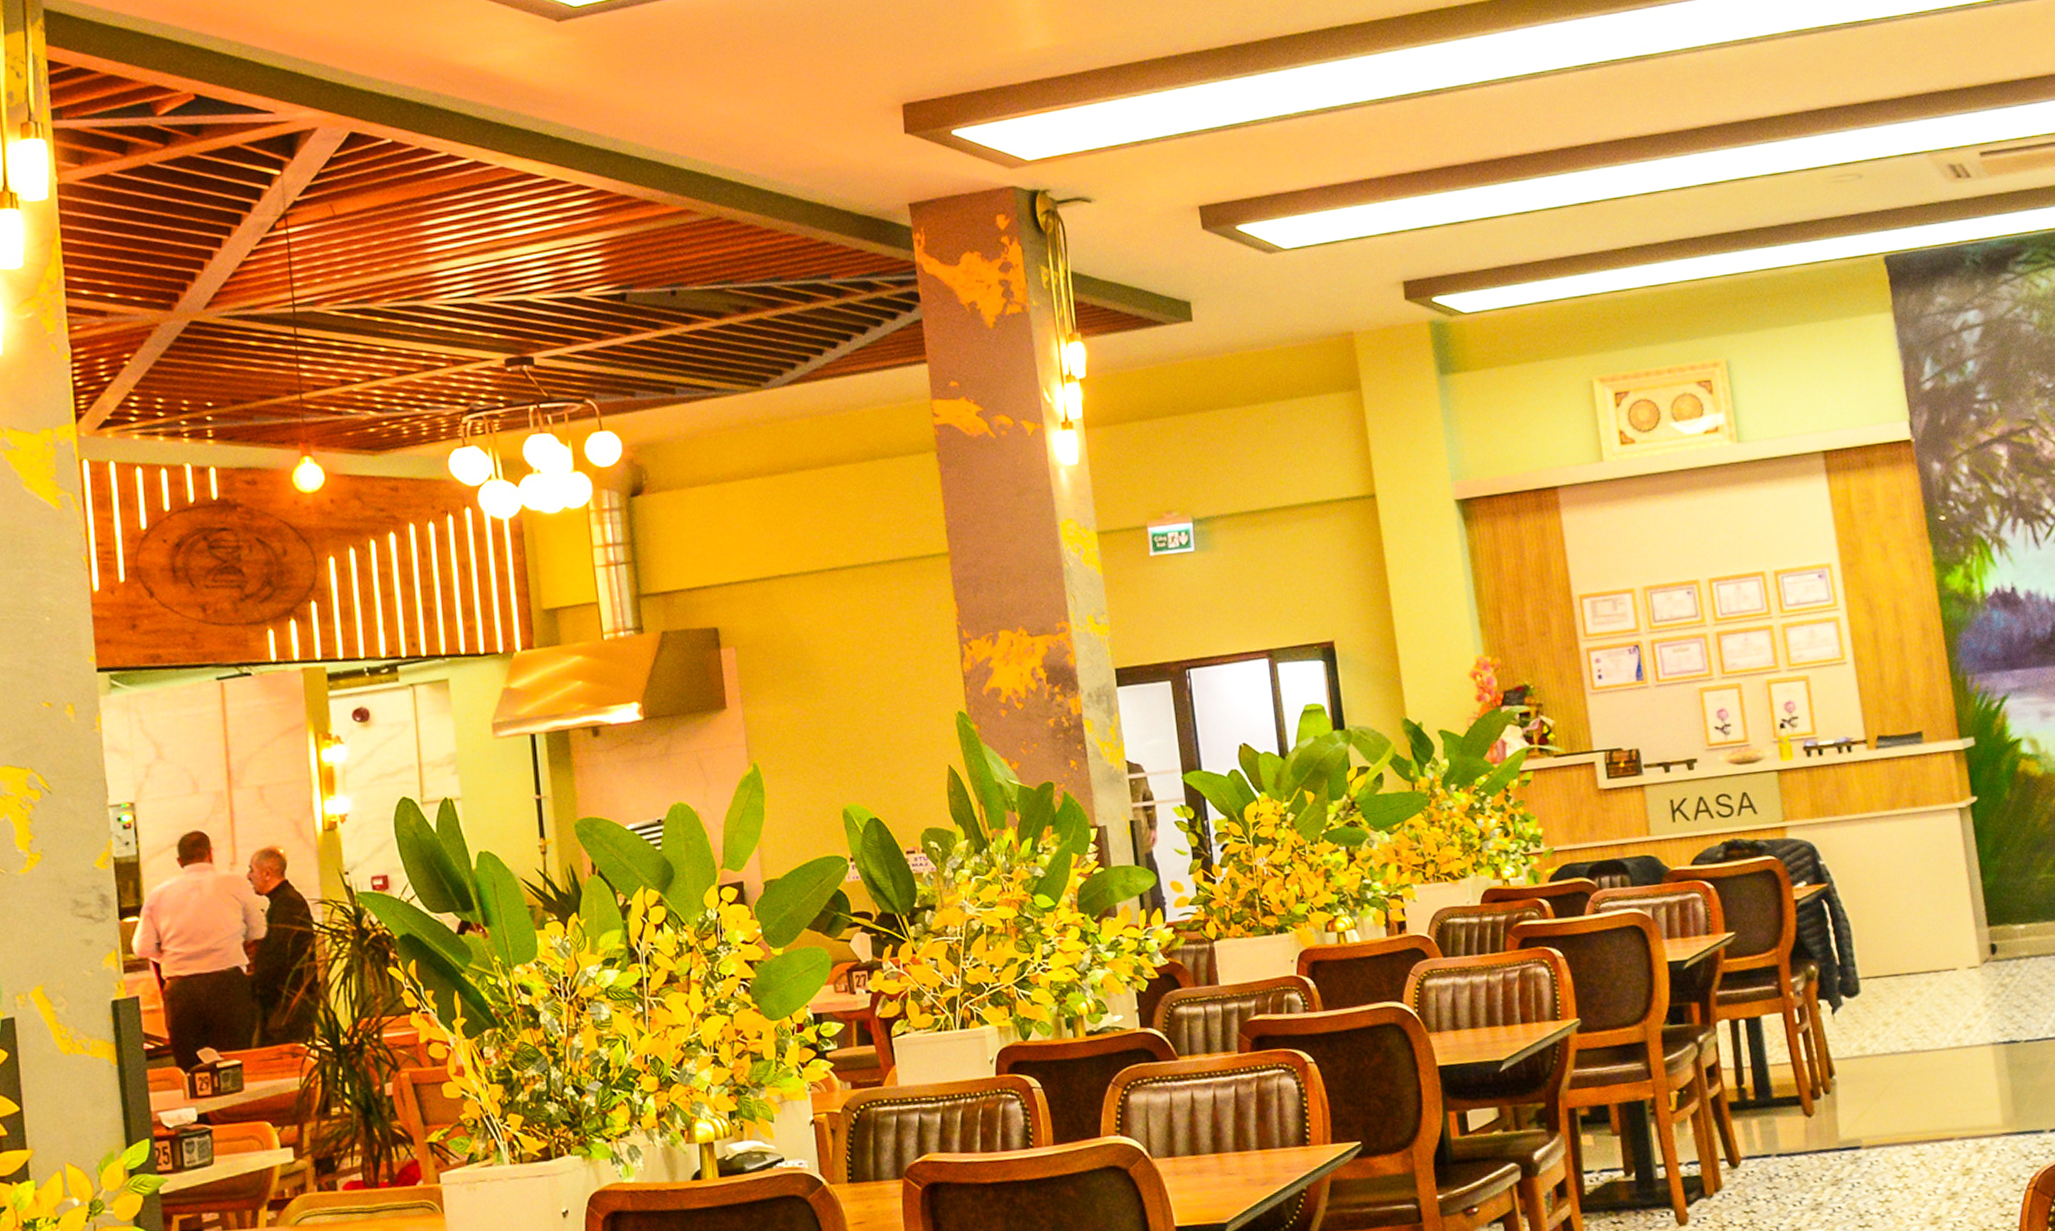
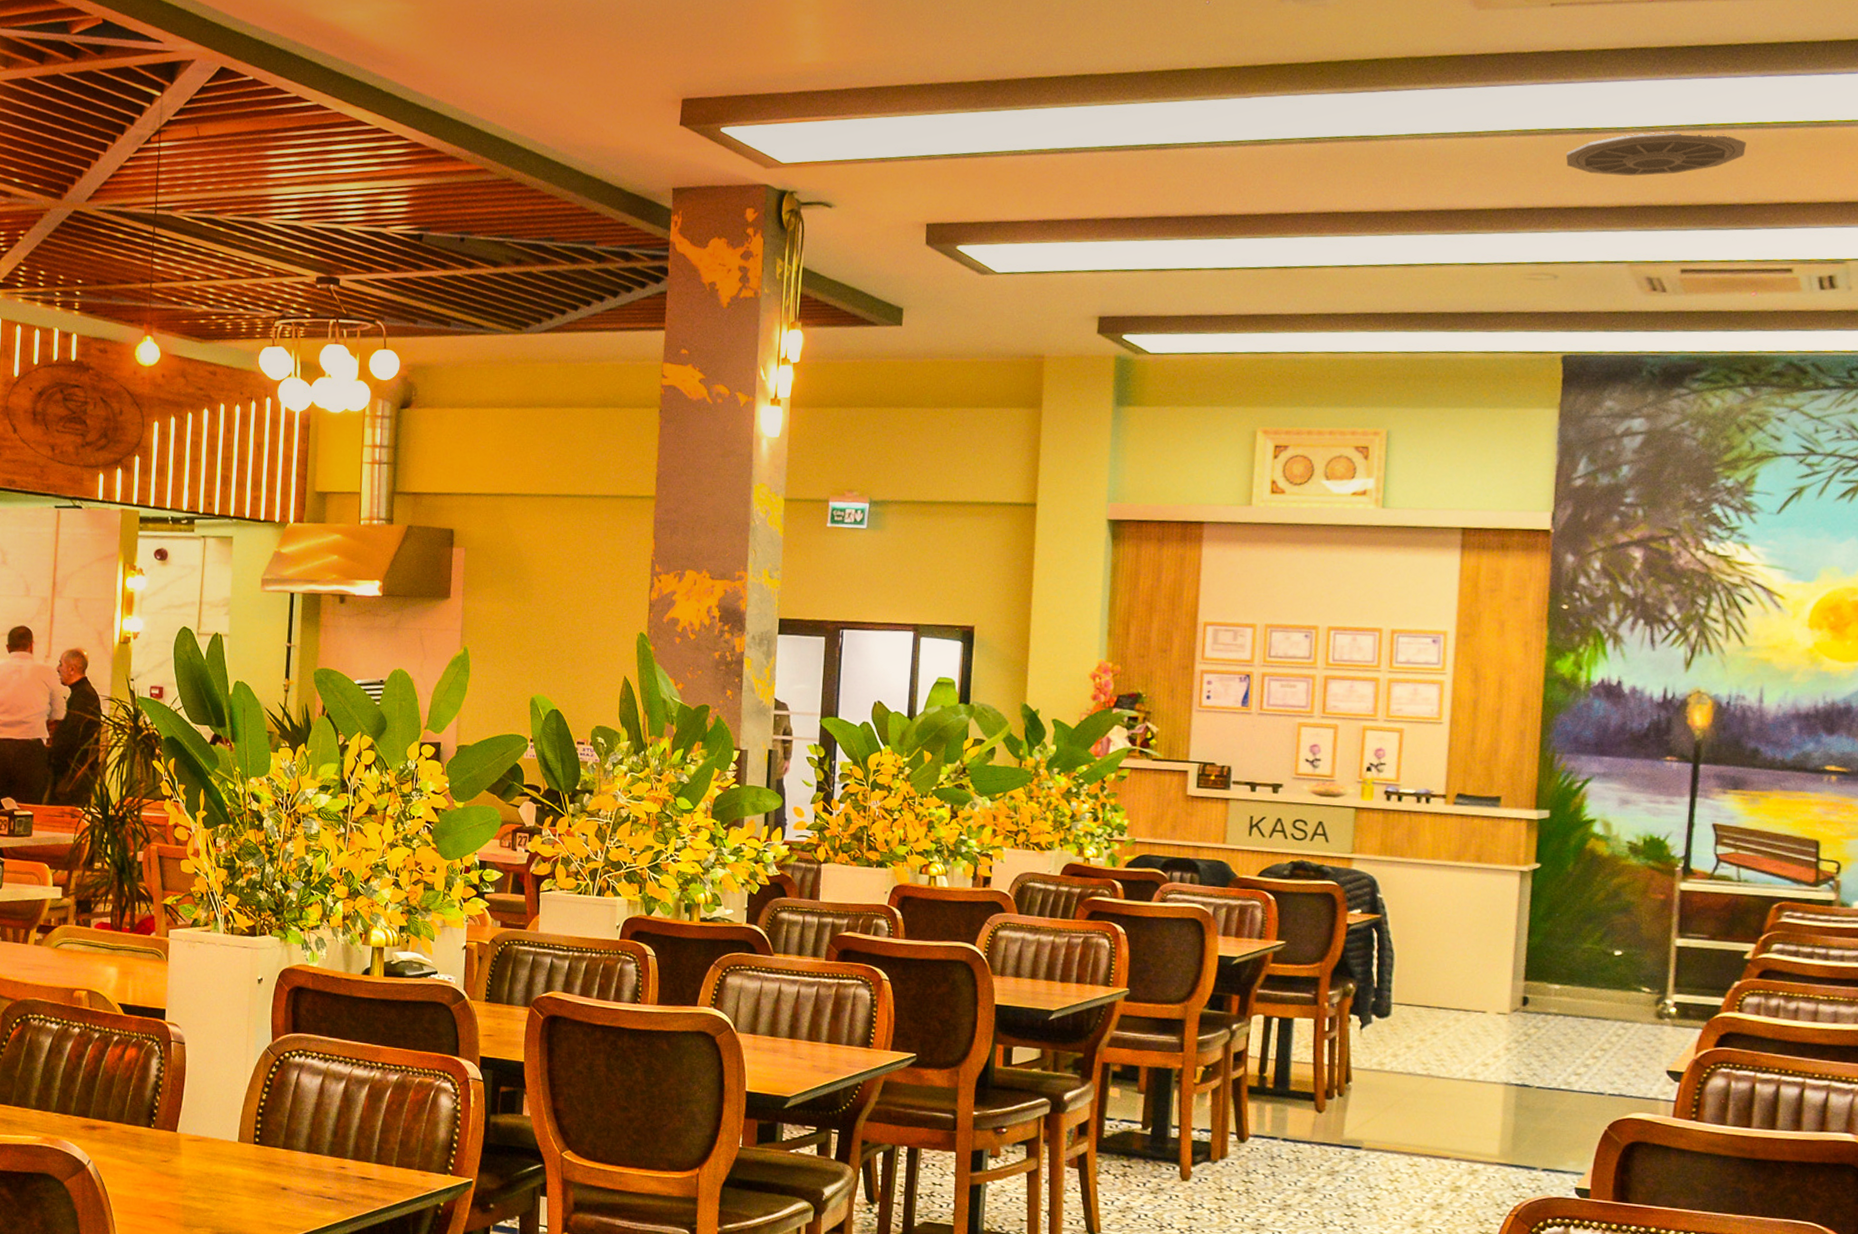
ceiling vent: none [1843,11,2015,67] -> present [1565,131,1746,176]

